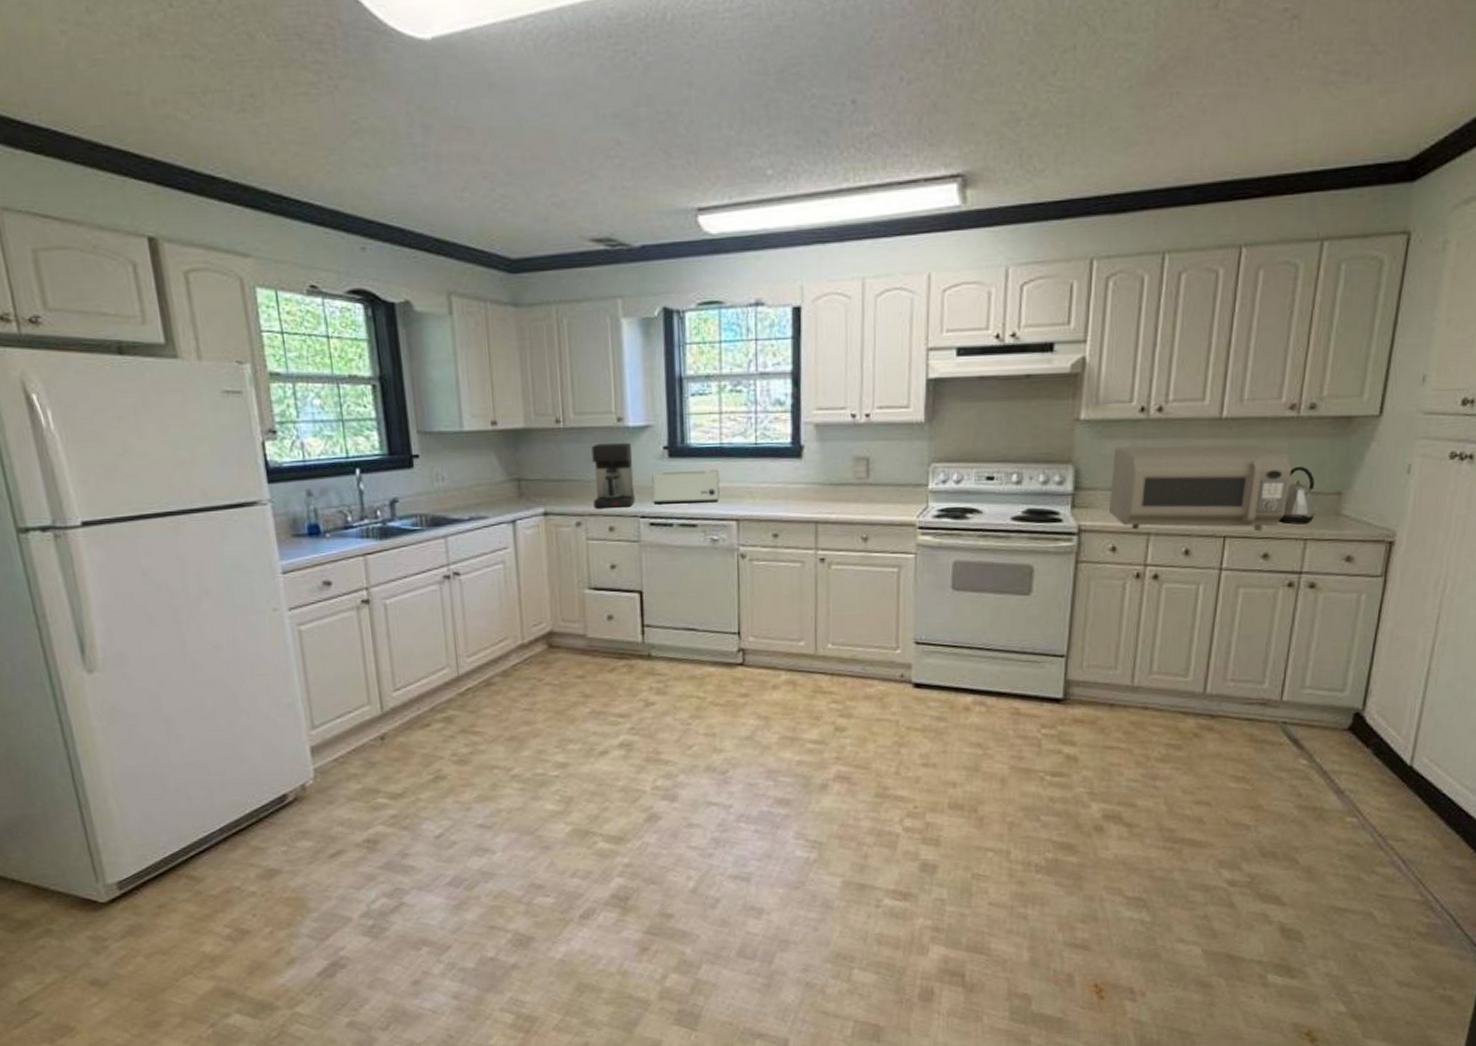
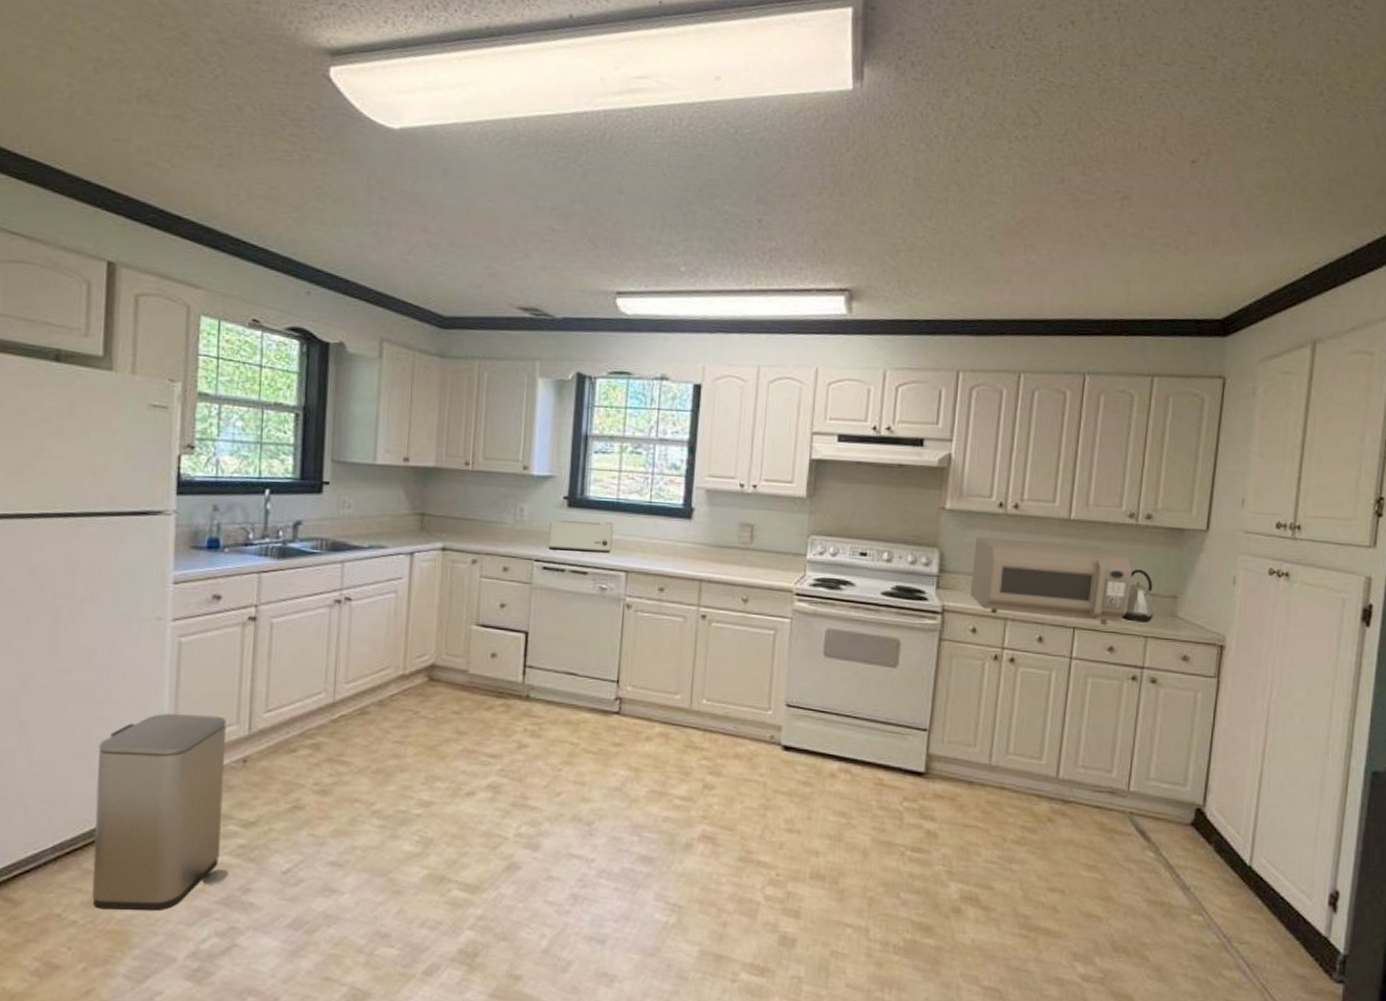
pedal bin: none [242,698,385,880] -> present [92,714,228,910]
coffee maker: present [591,442,635,508] -> none [491,487,534,550]

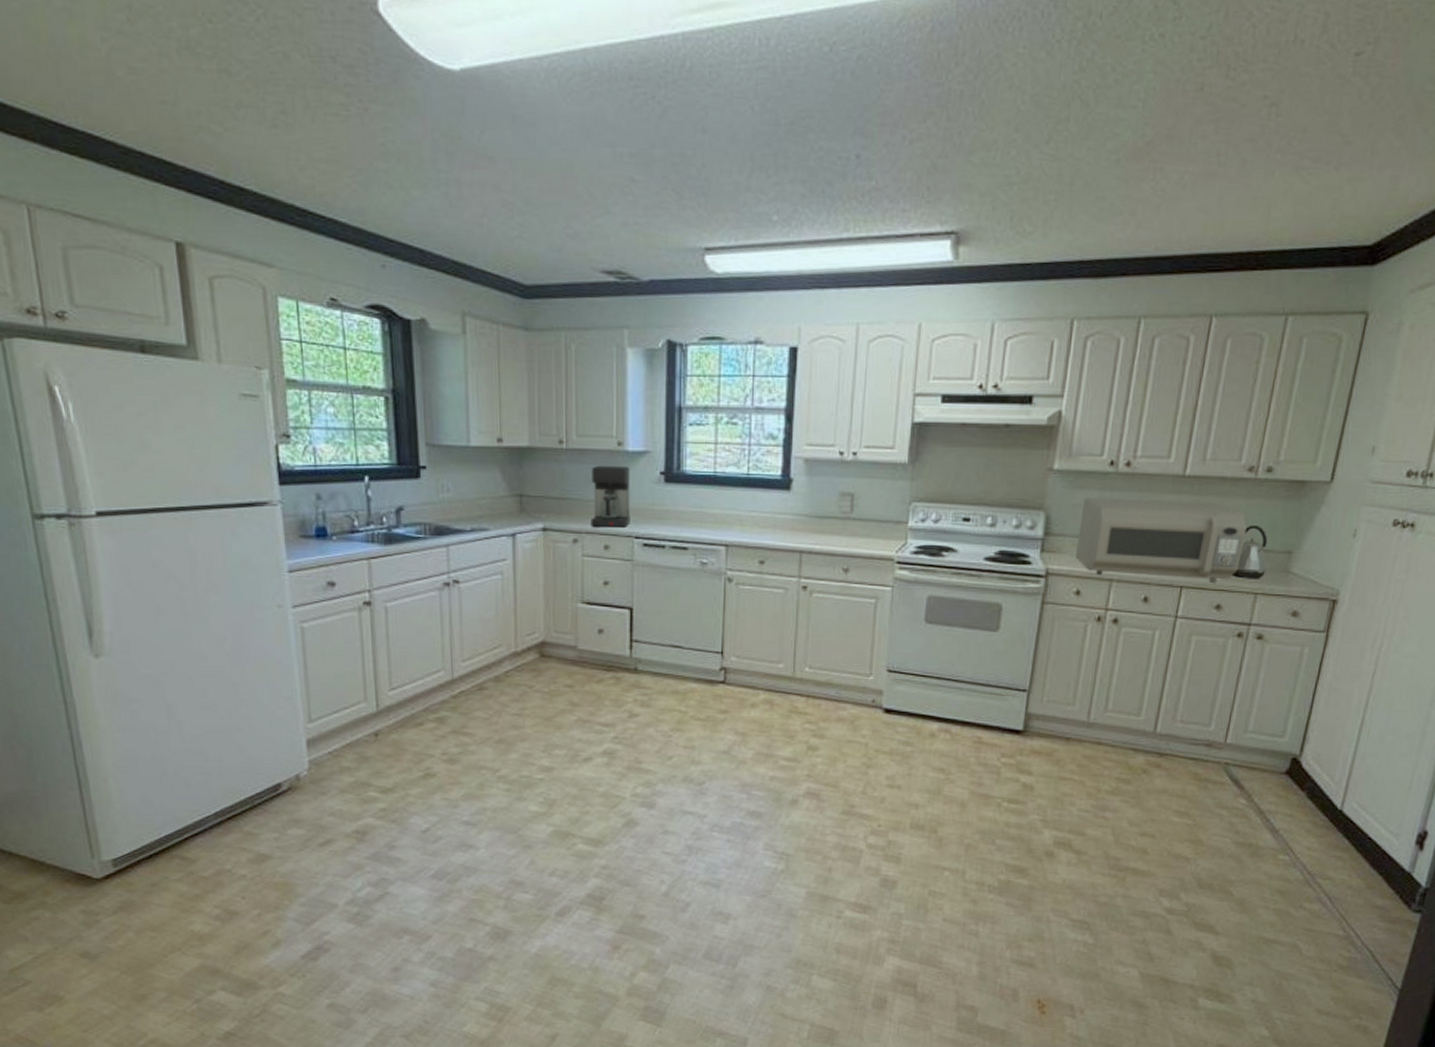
pedal bin: present [92,714,228,910] -> none [241,694,374,865]
coffee maker: none [491,487,534,550] -> present [591,465,630,527]
toaster: present [548,519,614,553] -> none [647,495,713,527]

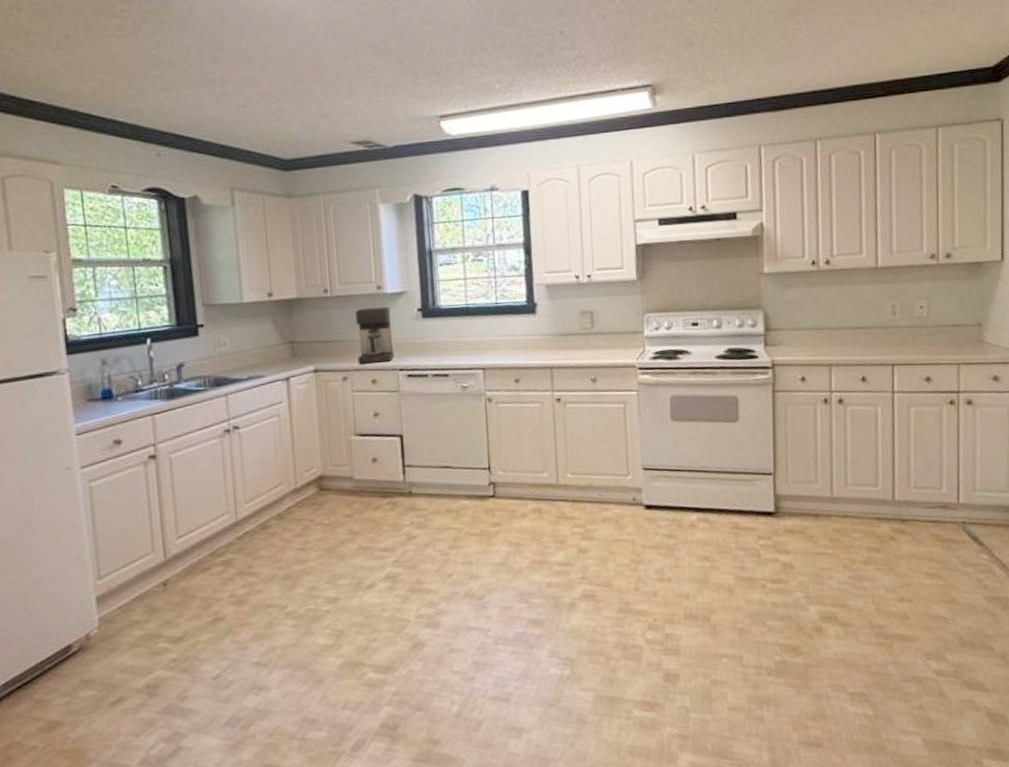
microwave: present [1076,497,1247,583] -> none [794,288,939,362]
kettle: present [1231,524,1268,579] -> none [934,303,964,352]

